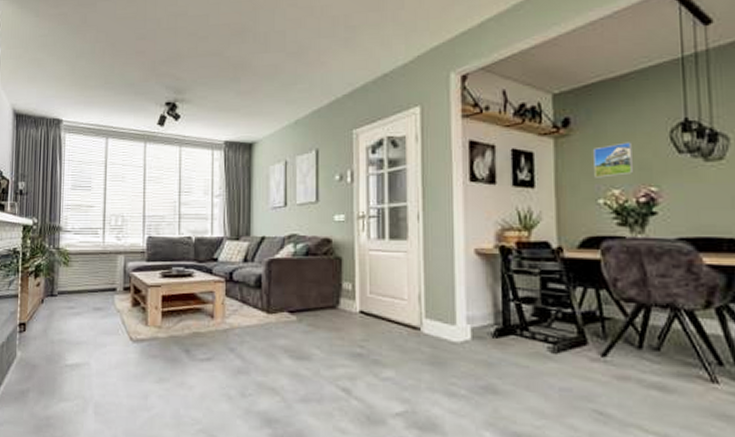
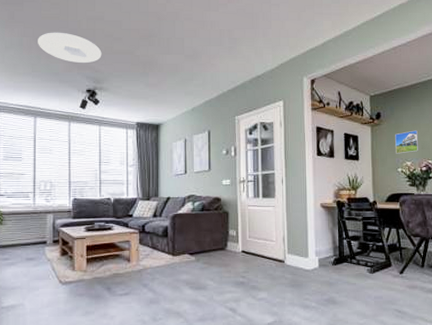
ceiling light: none [111,34,184,71] -> present [38,32,102,64]

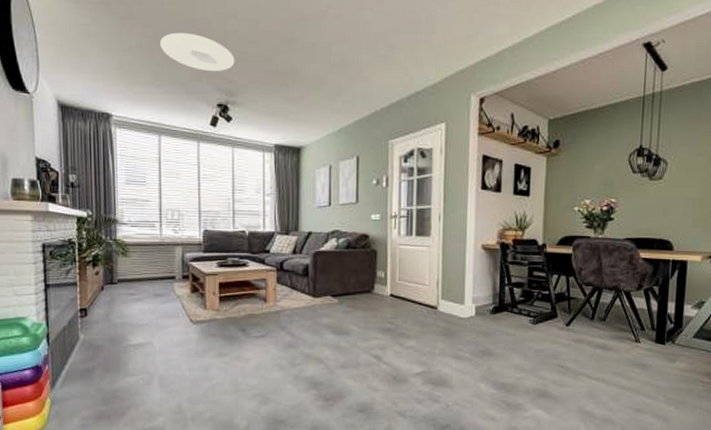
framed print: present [395,130,419,154] -> none [573,162,603,190]

